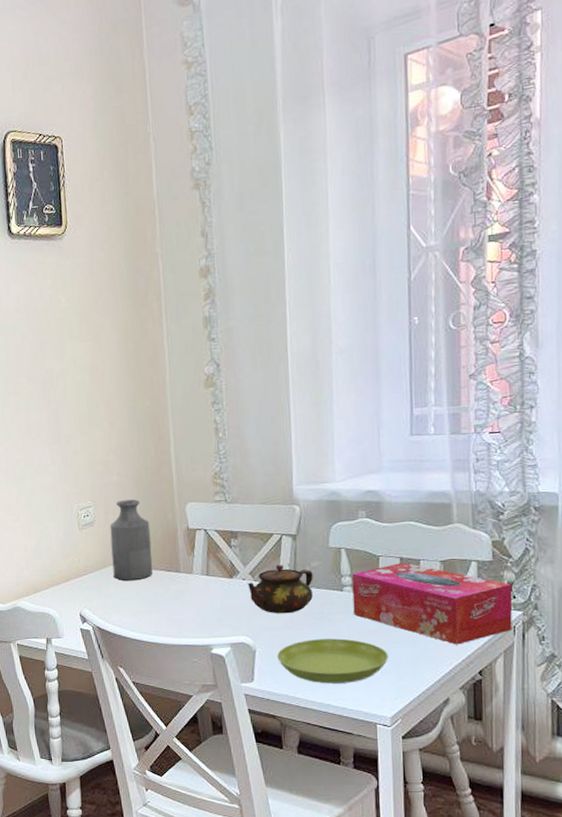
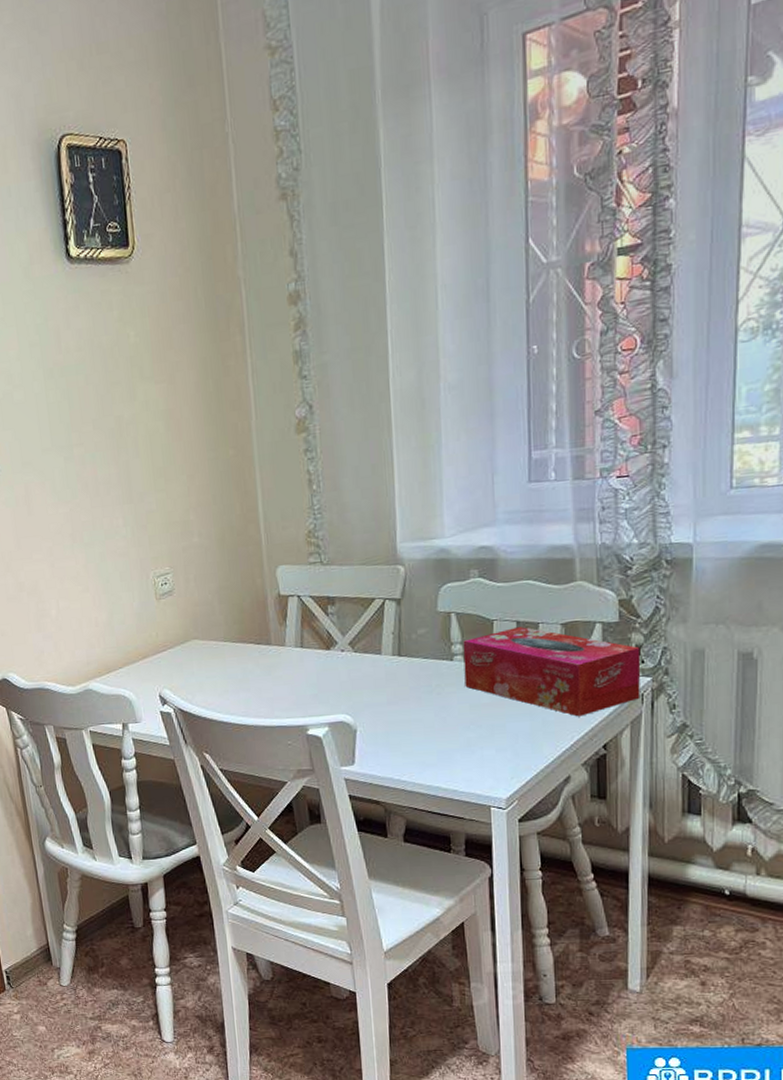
bottle: present [110,499,153,581] -> none [191,563,241,656]
teapot: present [247,564,313,614] -> none [346,632,420,689]
saucer: present [277,638,388,684] -> none [380,713,503,765]

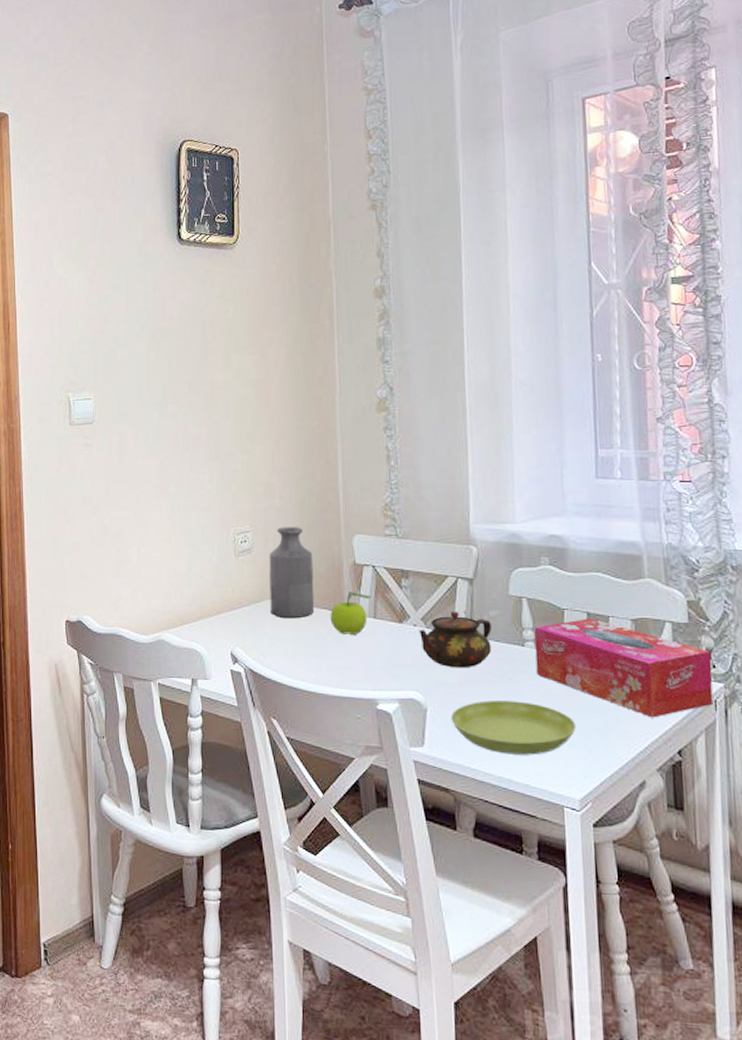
bottle: none [191,563,241,656] -> present [269,527,315,619]
fruit: none [256,623,298,667] -> present [330,592,372,635]
teapot: none [346,632,420,689] -> present [418,610,492,669]
saucer: none [380,713,503,765] -> present [451,700,576,755]

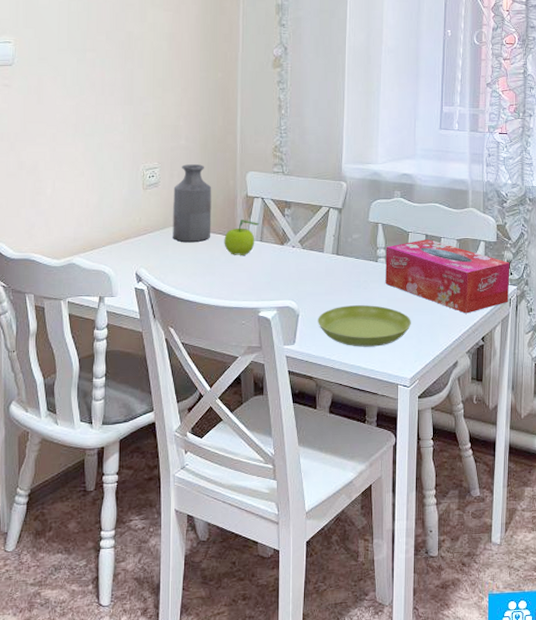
teapot: present [418,610,492,669] -> none [296,234,353,281]

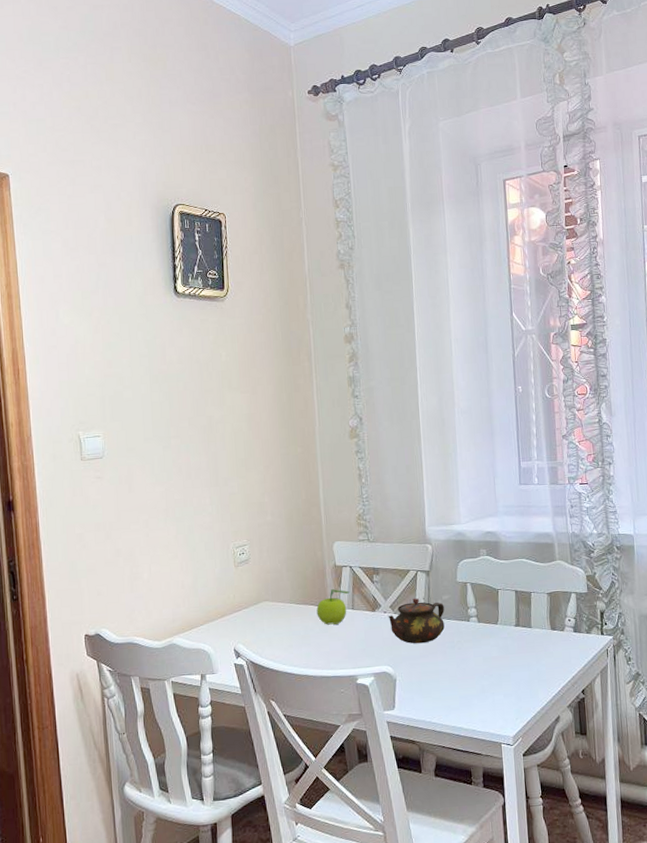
bottle: present [173,164,212,243] -> none [264,538,304,616]
teapot: none [296,234,353,281] -> present [388,597,445,644]
saucer: present [318,305,411,347] -> none [415,665,509,708]
tissue box: present [385,239,510,314] -> none [476,595,606,667]

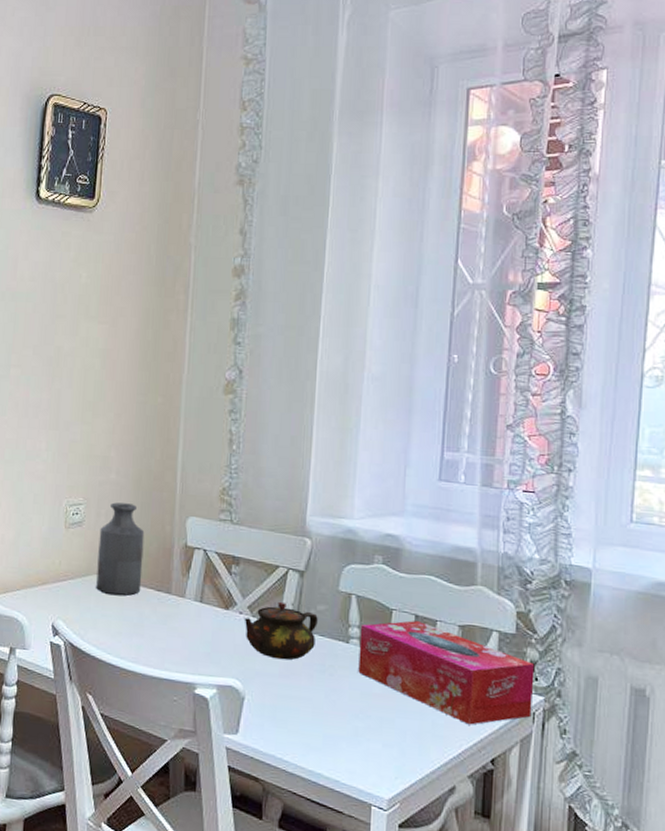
bottle: none [264,538,304,616] -> present [96,502,145,596]
fruit: present [316,589,350,625] -> none [156,574,200,617]
tissue box: none [476,595,606,667] -> present [358,620,535,725]

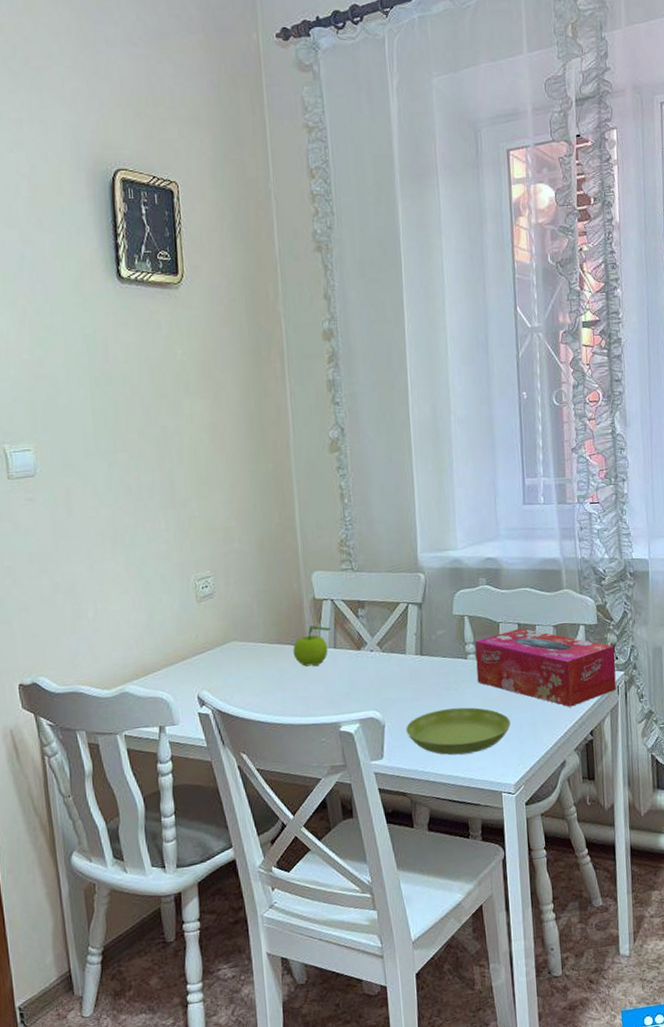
bottle: present [96,502,145,596] -> none [231,568,278,657]
fruit: none [156,574,200,617] -> present [293,625,332,667]
teapot: present [244,601,318,660] -> none [375,633,439,686]
saucer: none [268,693,392,752] -> present [406,707,511,755]

